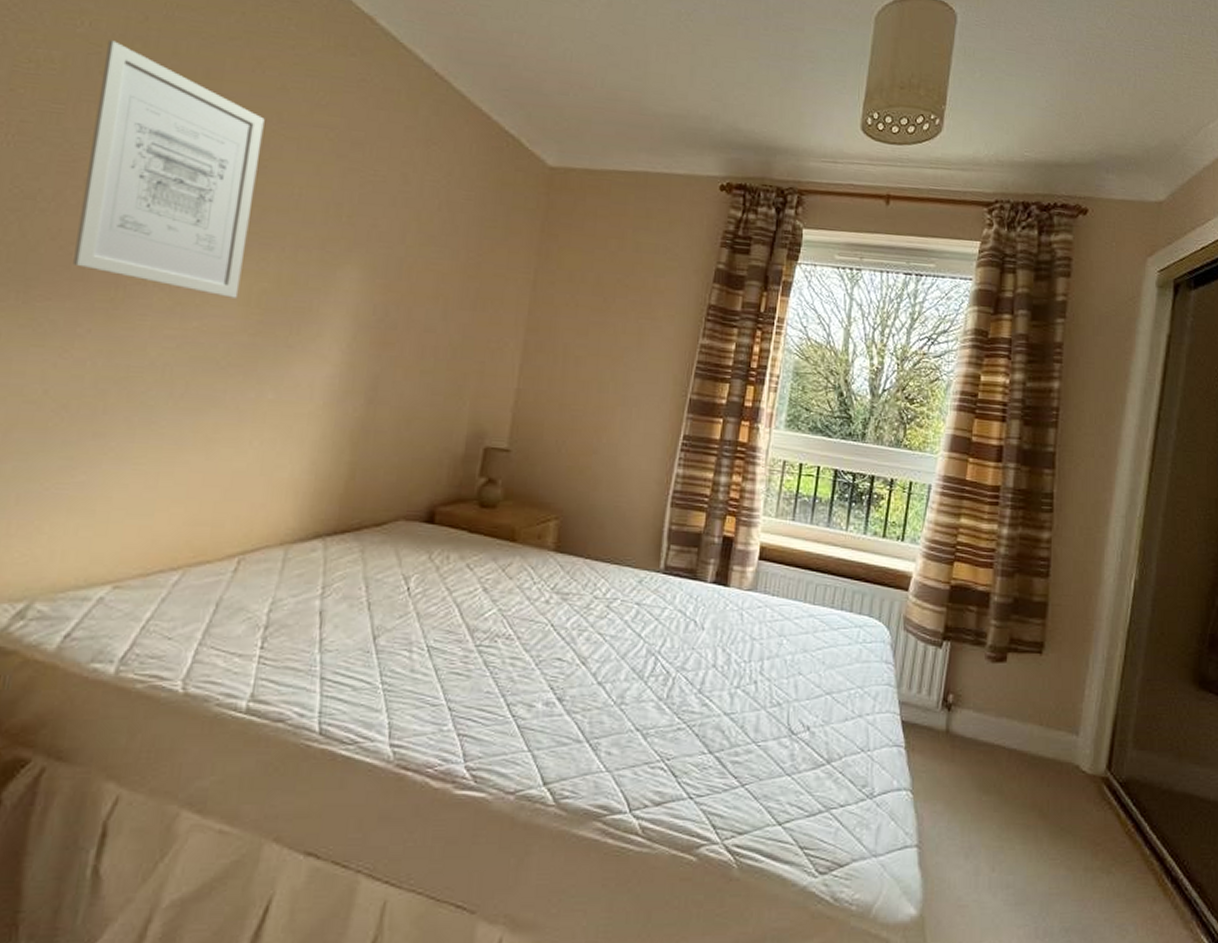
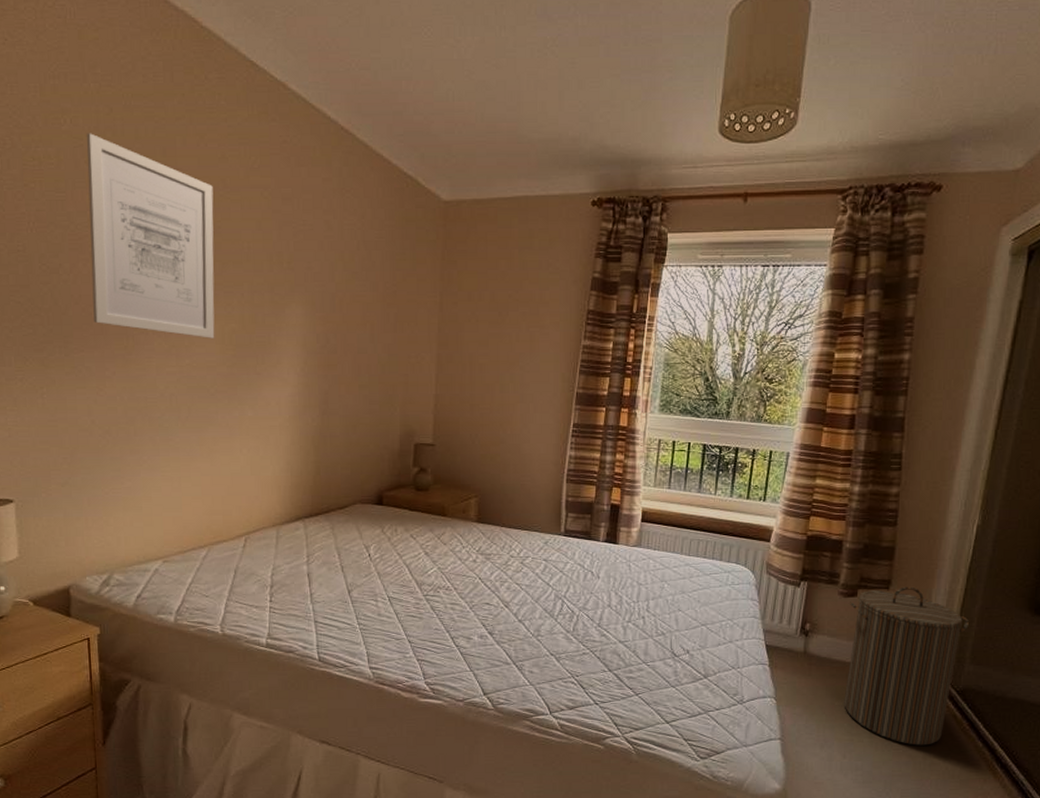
laundry hamper: none [992,651,1130,854] -> present [844,586,969,746]

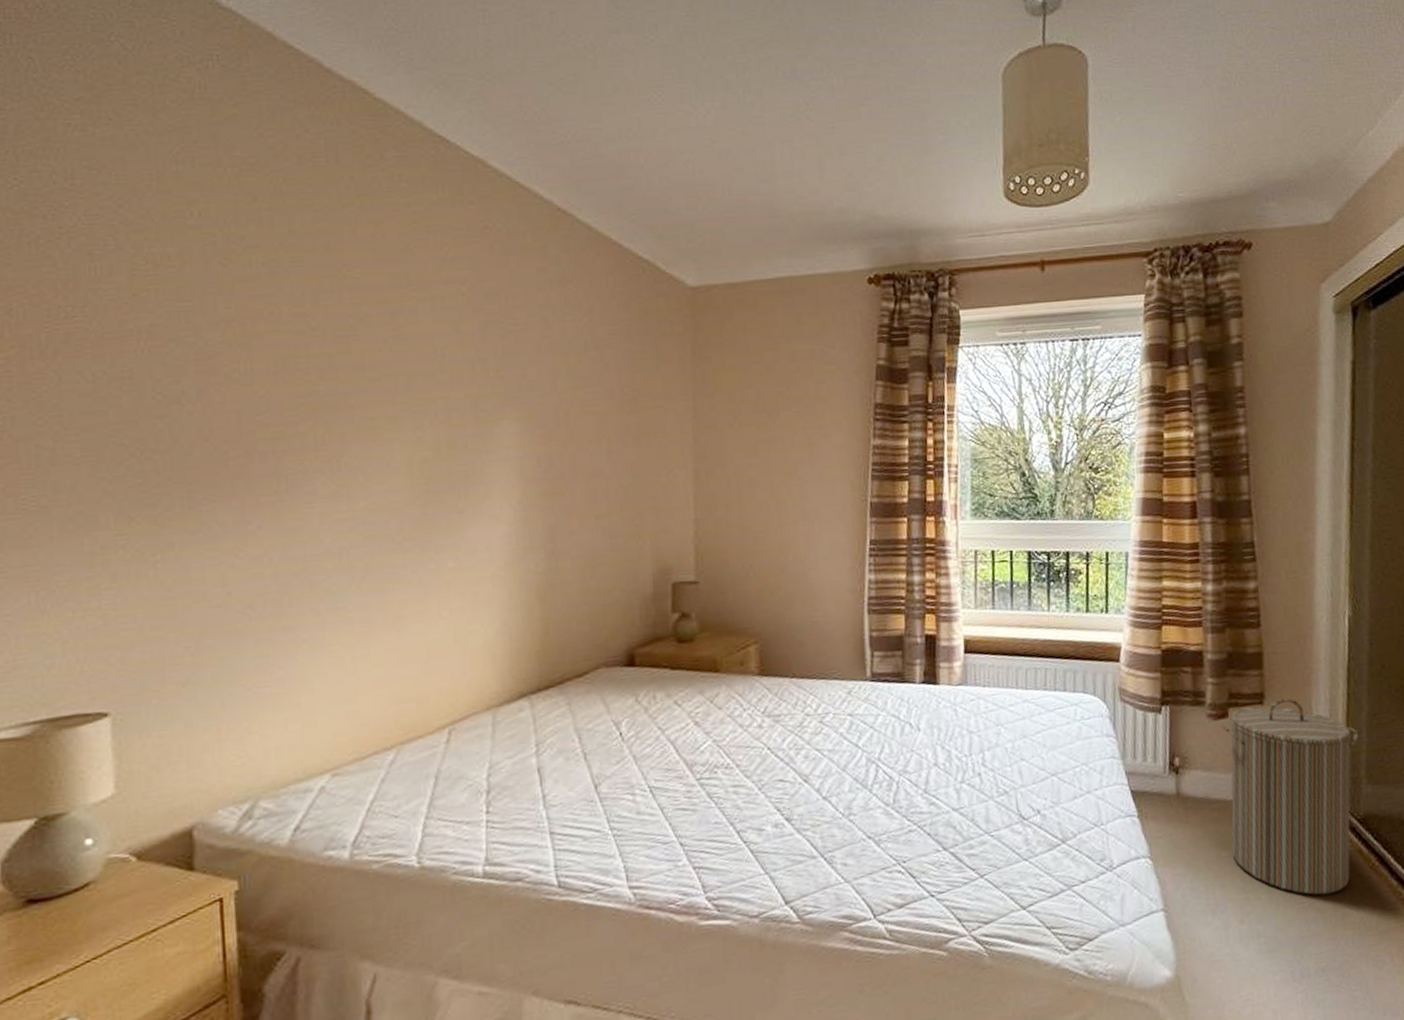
wall art: present [87,133,215,338] -> none [221,227,400,472]

